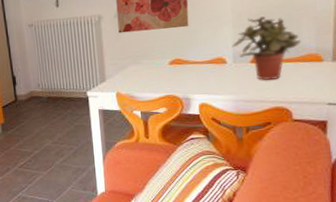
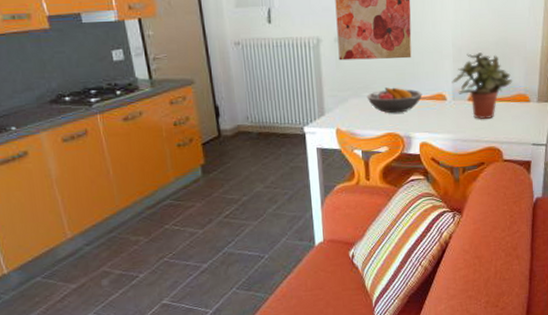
fruit bowl: none [145,54,201,78] -> present [366,87,423,114]

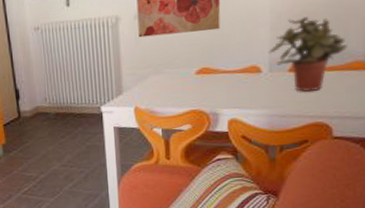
fruit bowl: present [366,87,423,114] -> none [168,61,232,90]

